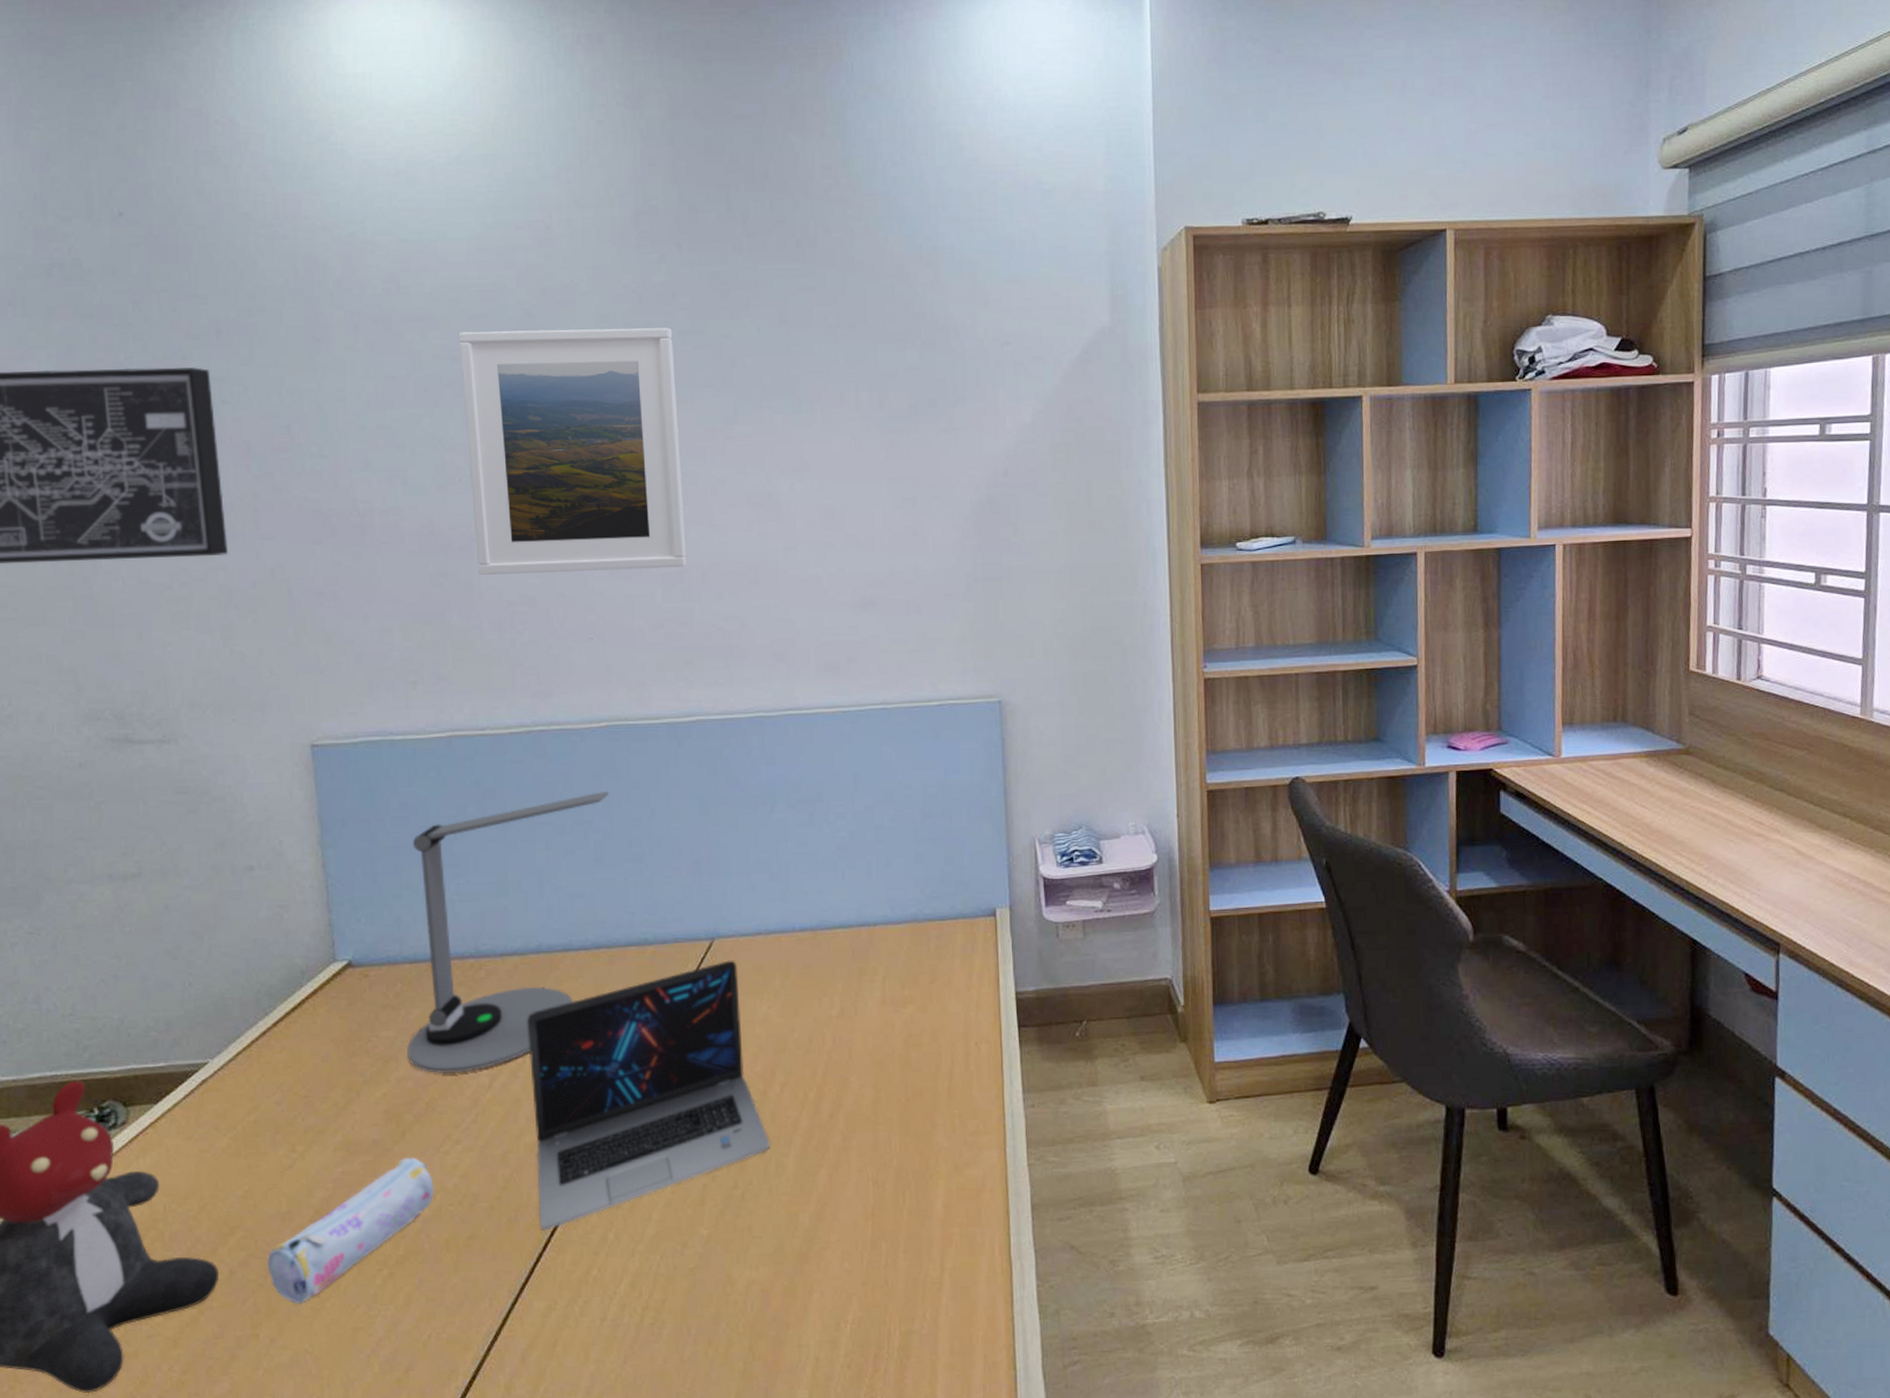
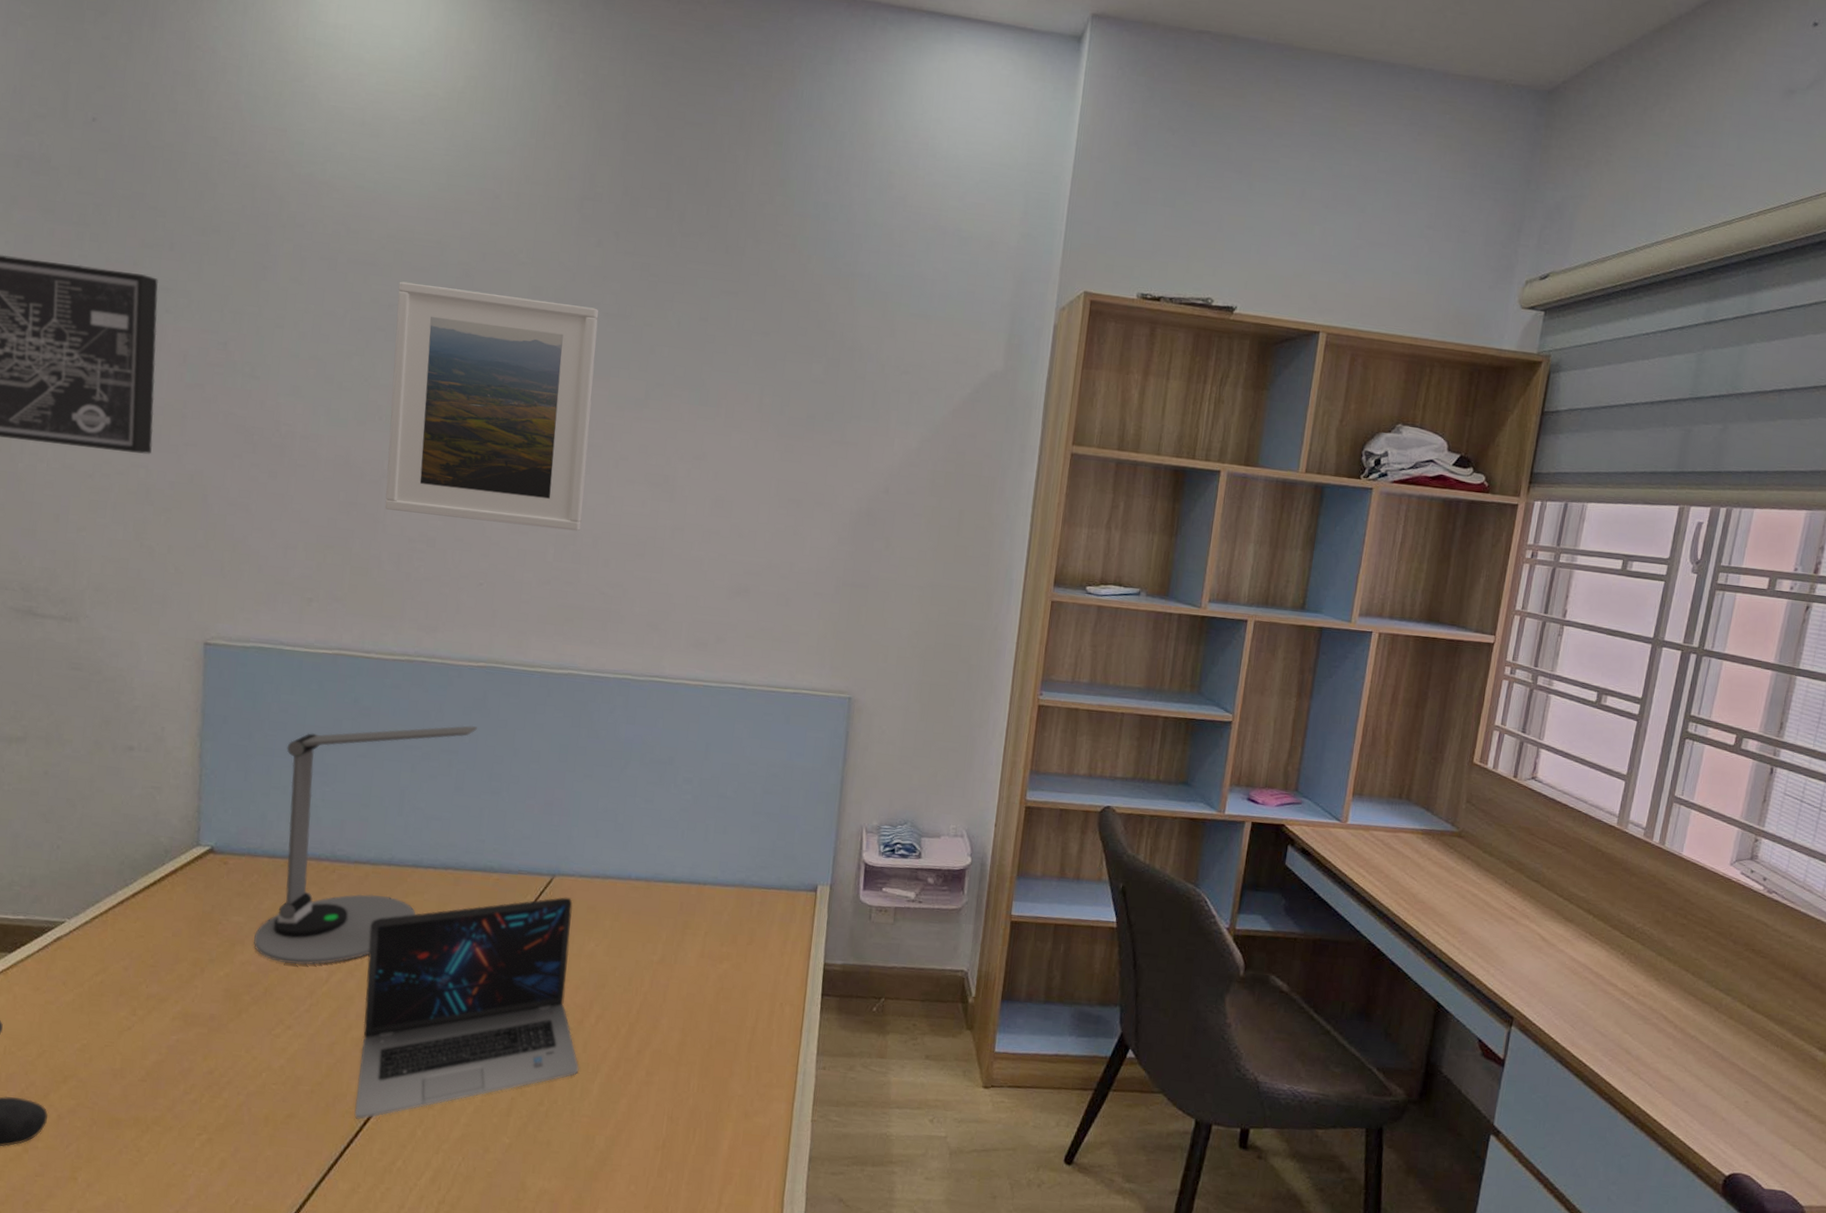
pencil case: present [266,1158,434,1304] -> none [94,1035,262,1155]

